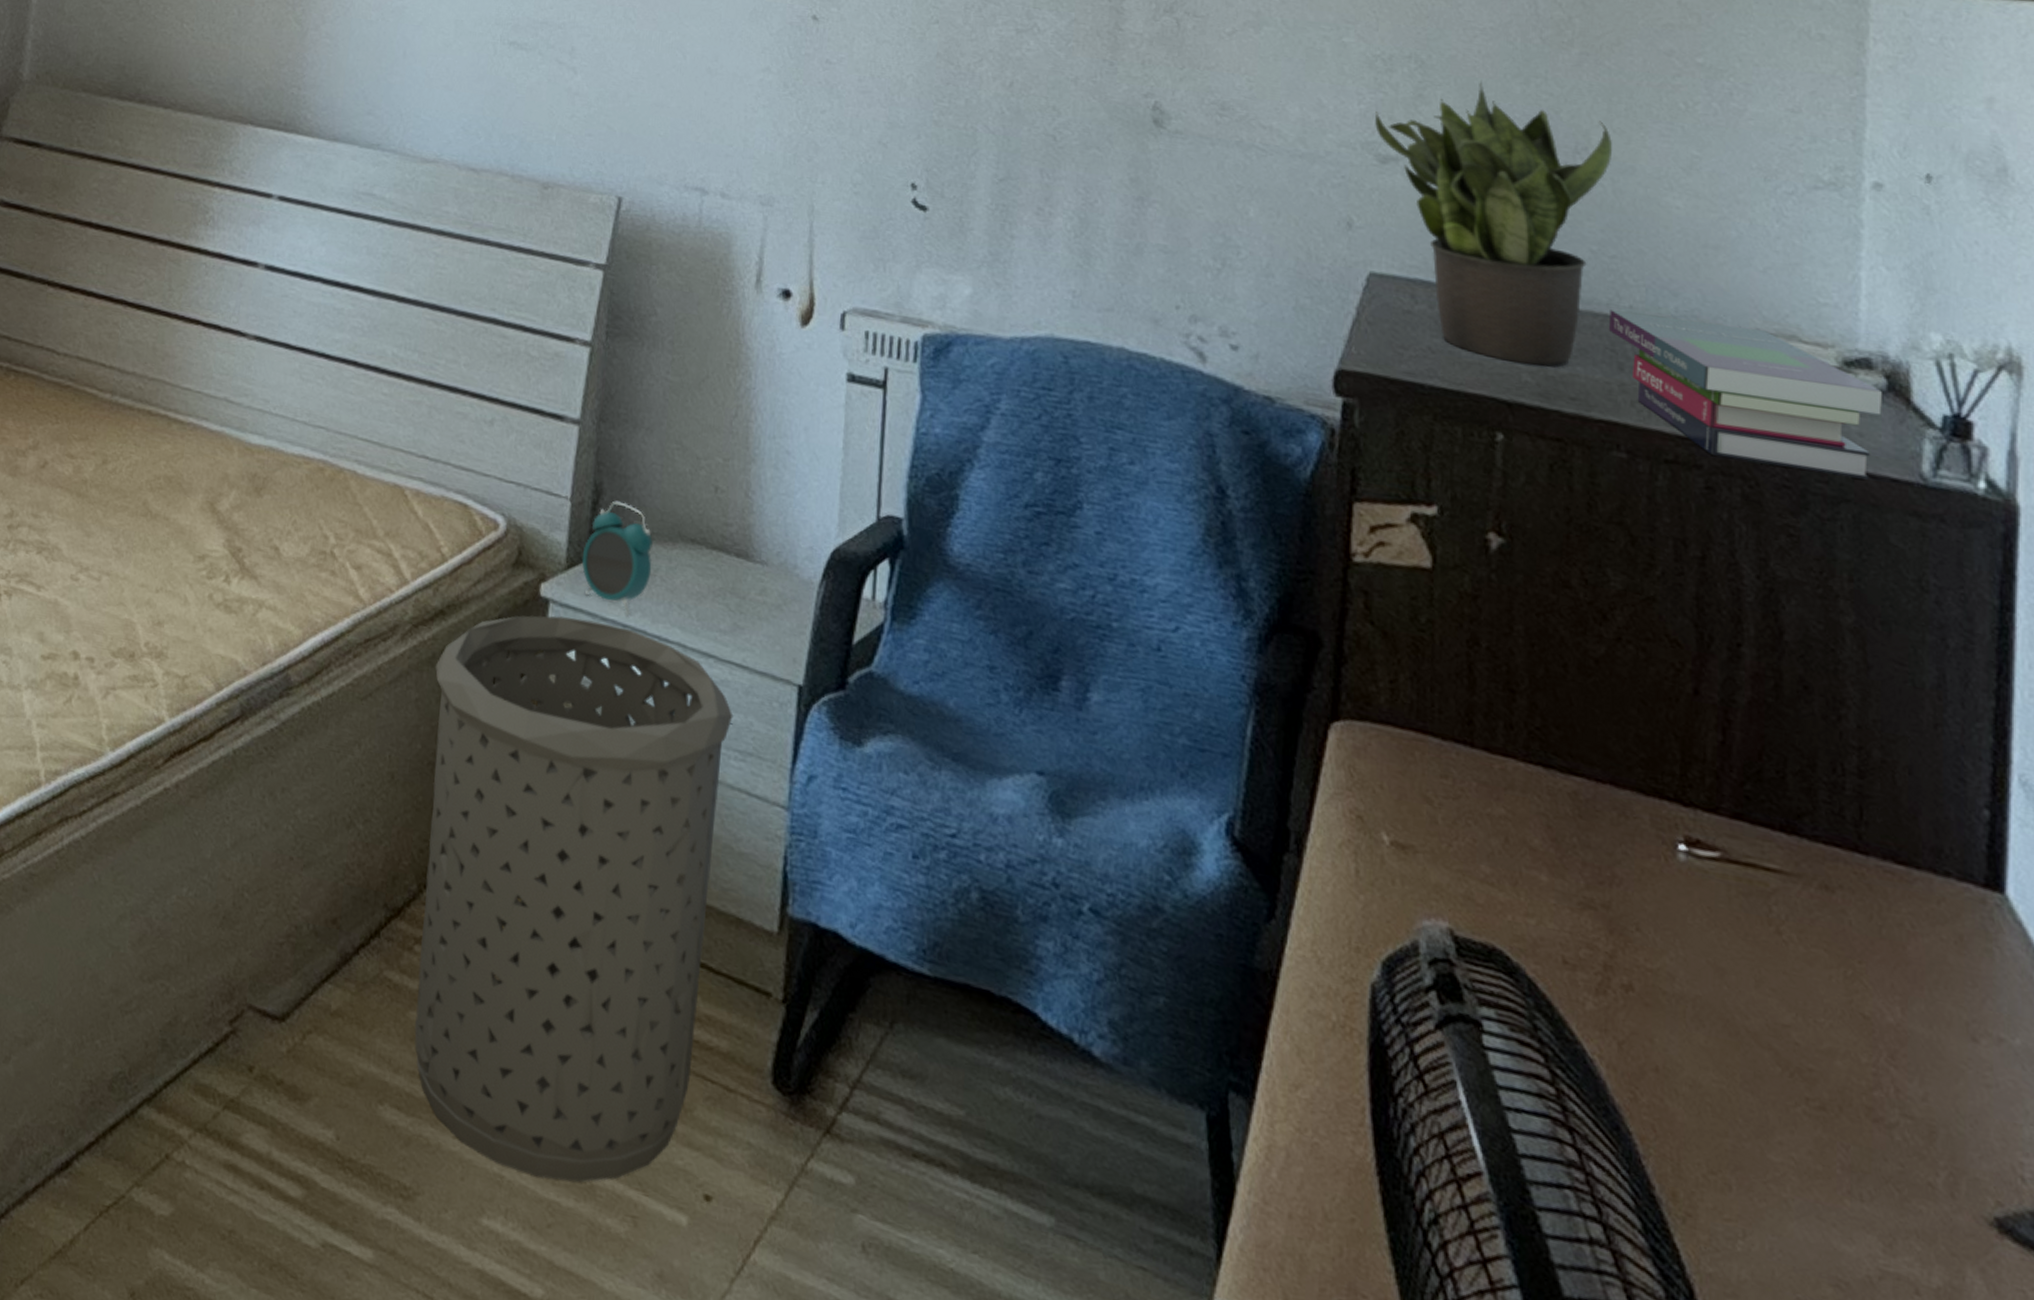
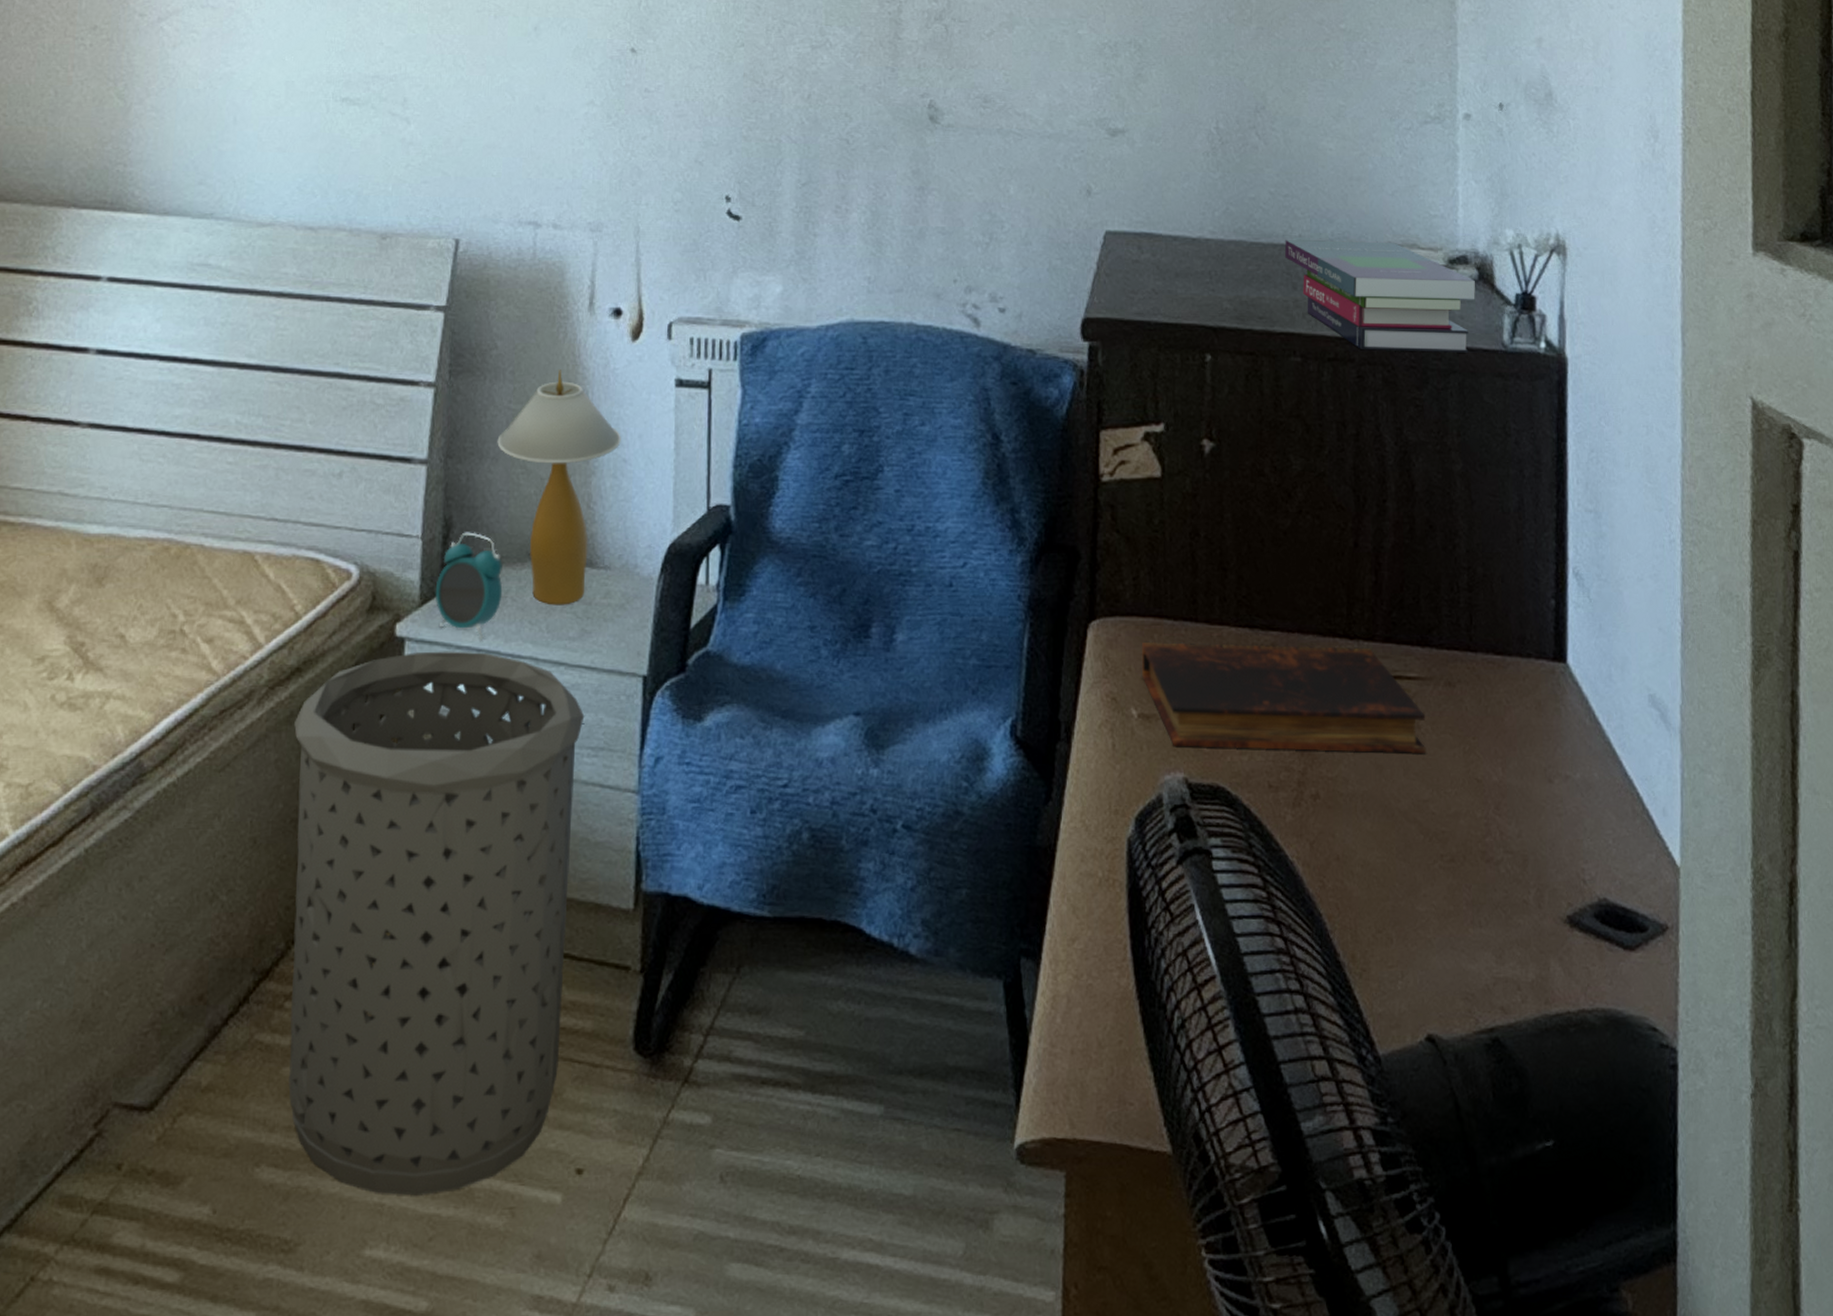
table lamp: none [652,346,785,595] -> present [497,369,621,605]
potted plant: present [1375,81,1613,368] -> none [1106,58,1283,293]
book: none [1397,758,1790,967] -> present [1141,641,1427,754]

